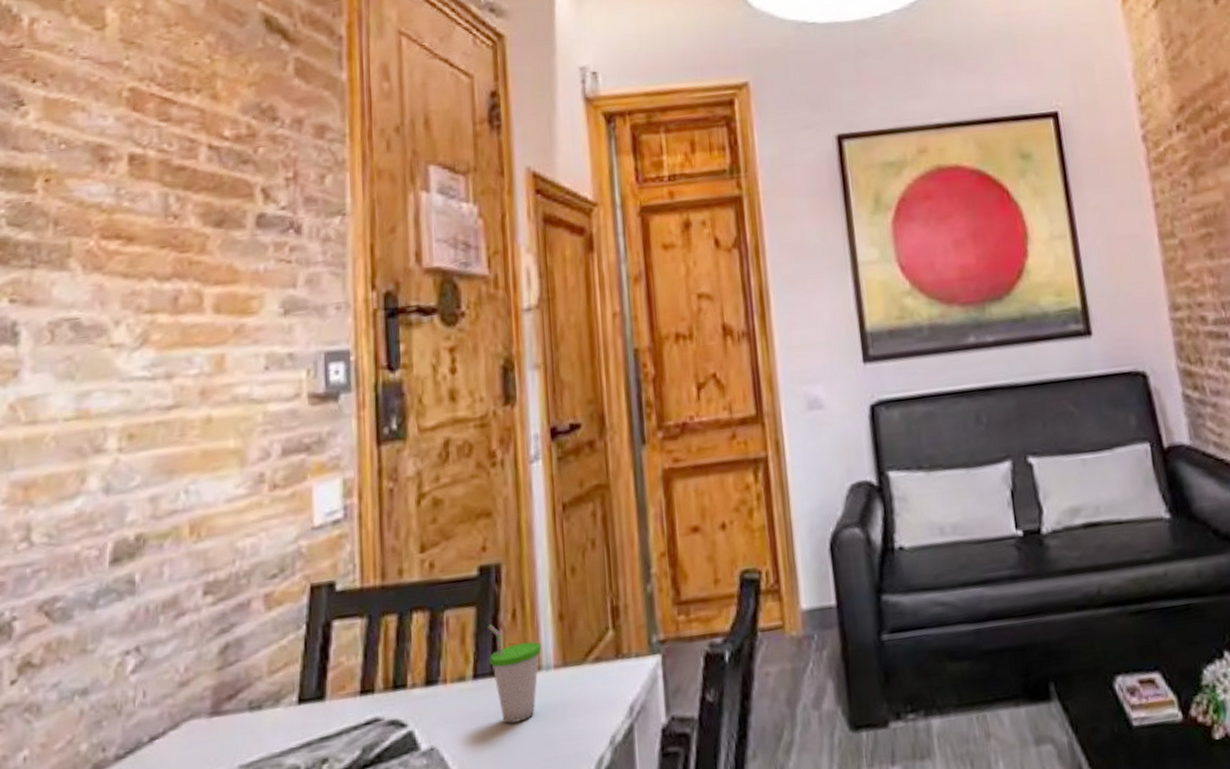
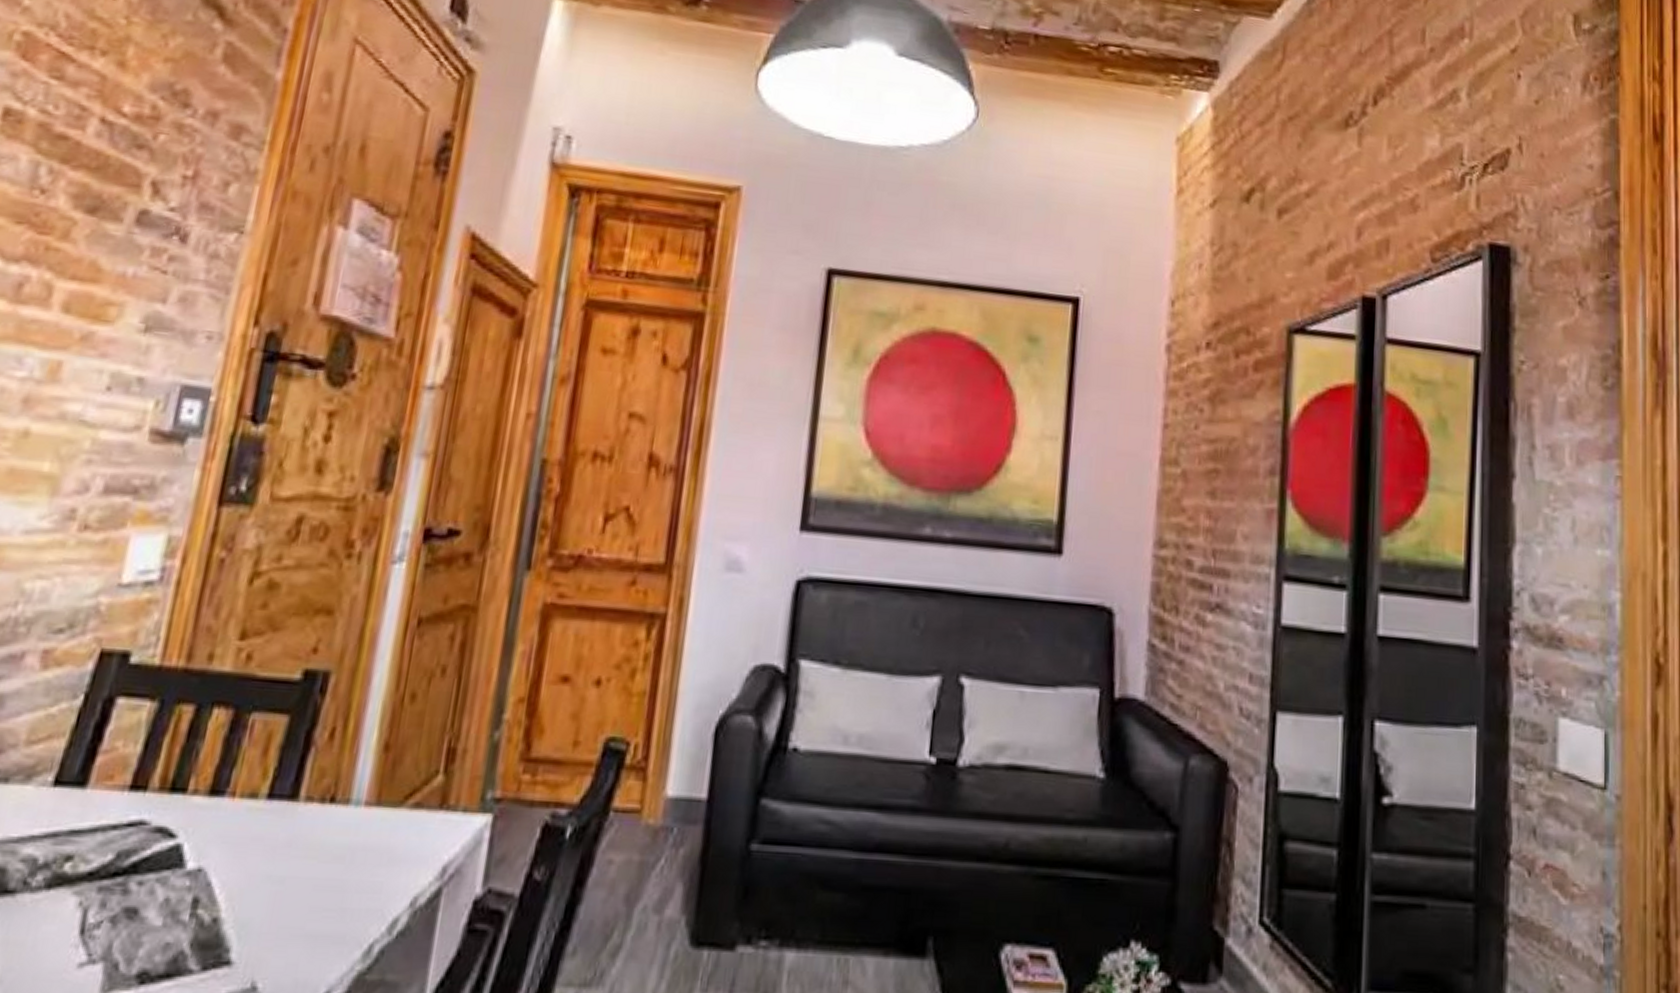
cup: present [488,624,542,724] -> none [290,739,357,859]

